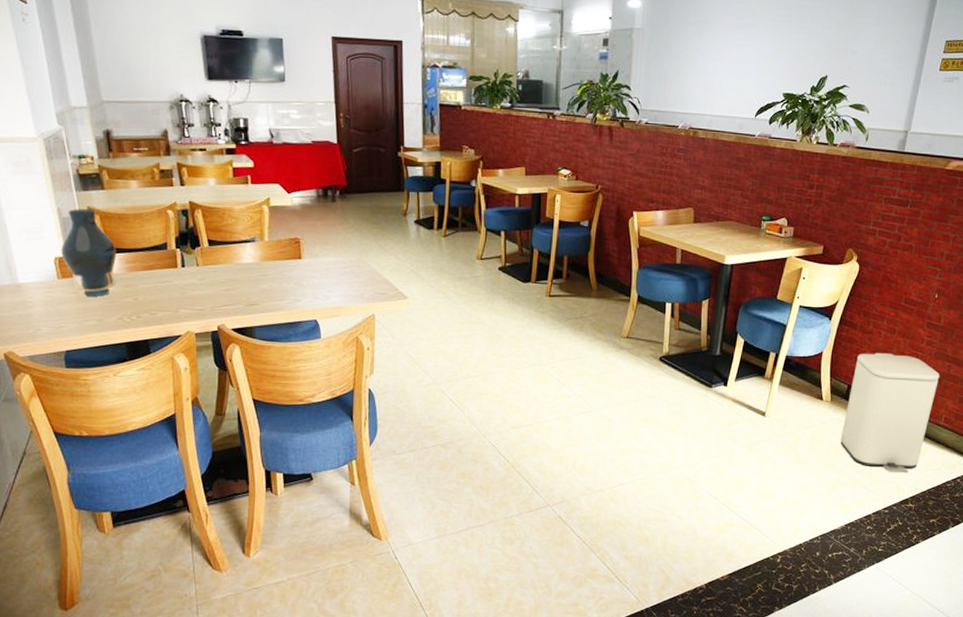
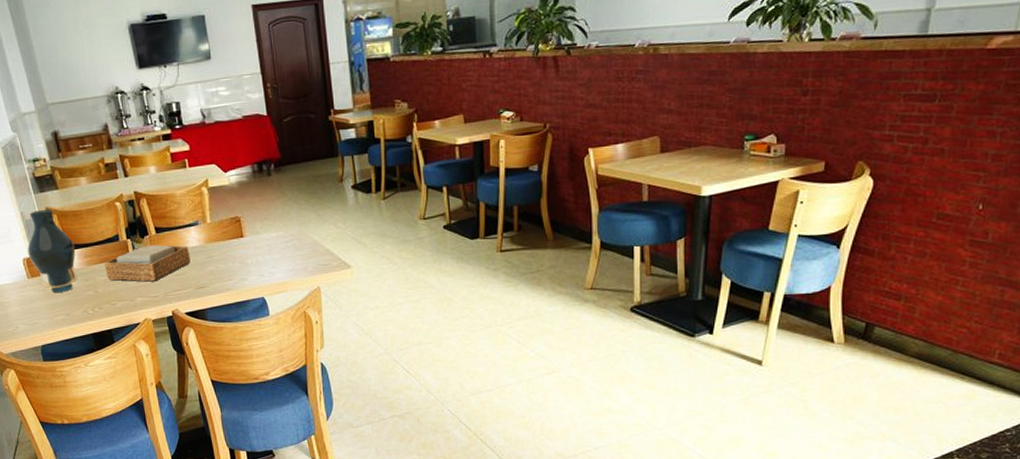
napkin holder: none [148,257,243,294] -> present [105,244,191,282]
pedal bin: present [840,352,940,474] -> none [859,281,990,423]

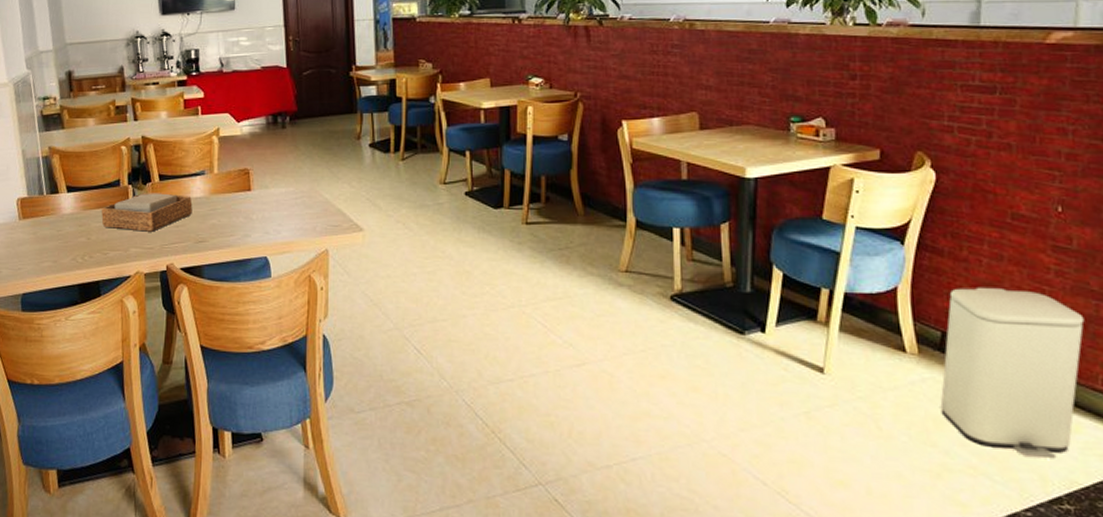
vase: present [27,208,78,292] -> none [23,148,73,237]
pedal bin: none [859,281,990,423] -> present [940,287,1085,459]

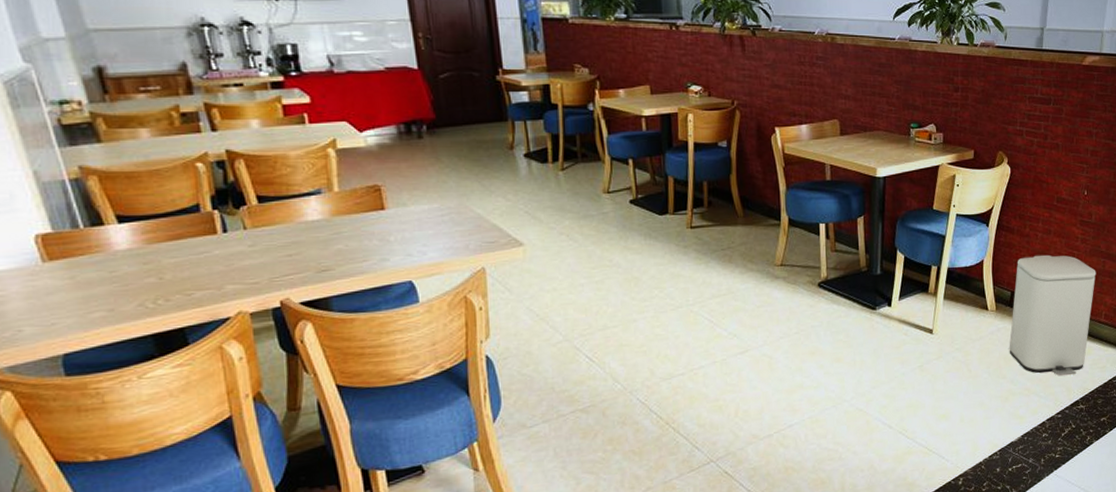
napkin holder: present [101,193,193,232] -> none [176,217,309,265]

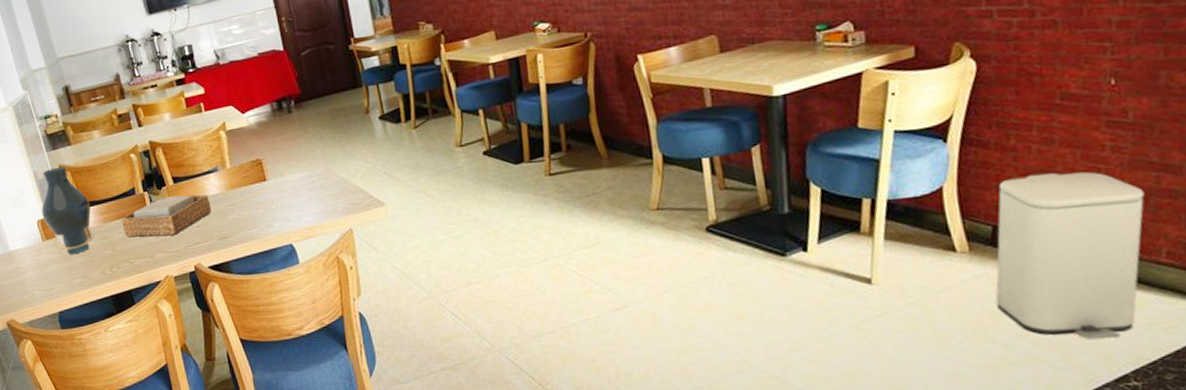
vase: none [44,167,131,281] -> present [41,166,95,254]
napkin holder: none [176,217,309,265] -> present [122,194,212,237]

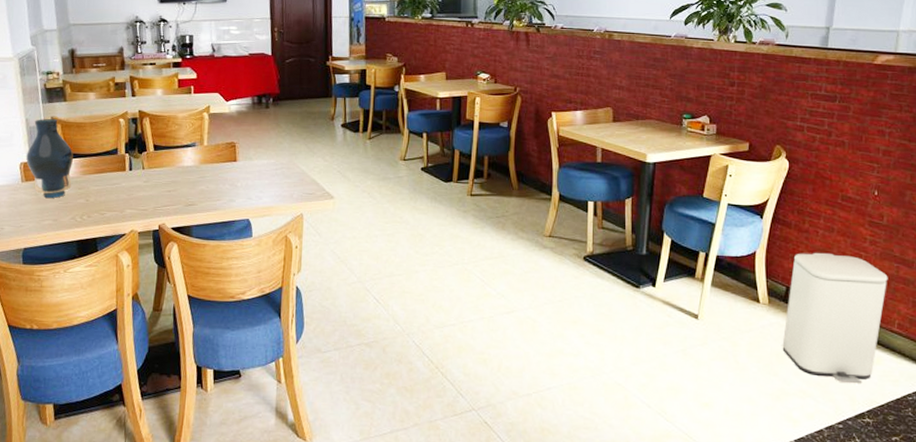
napkin holder: present [122,194,212,237] -> none [100,161,184,196]

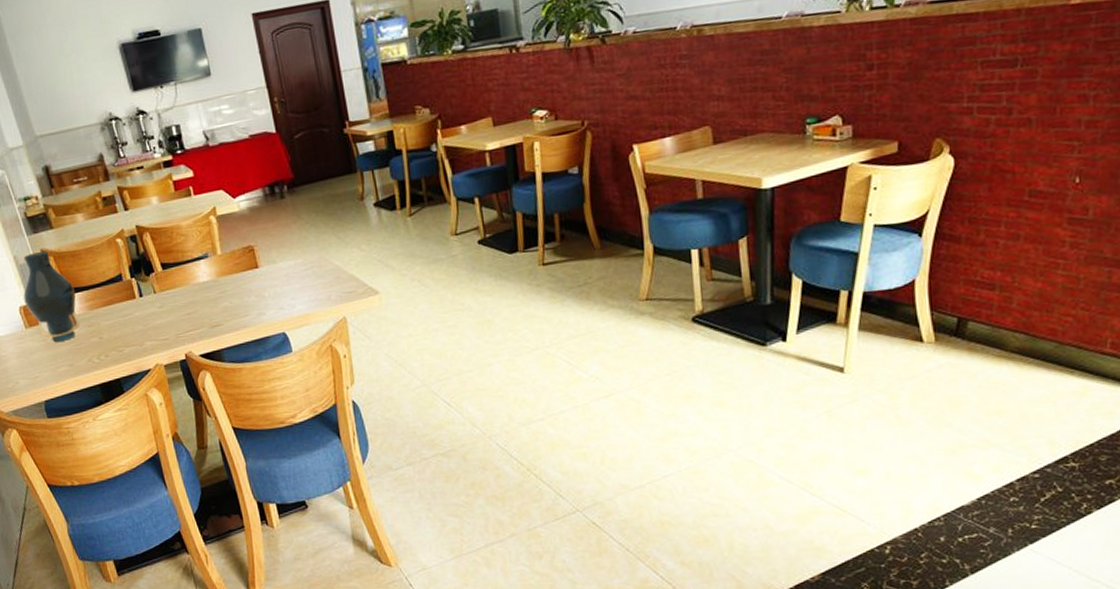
pedal bin: present [782,252,888,384] -> none [955,266,1097,425]

